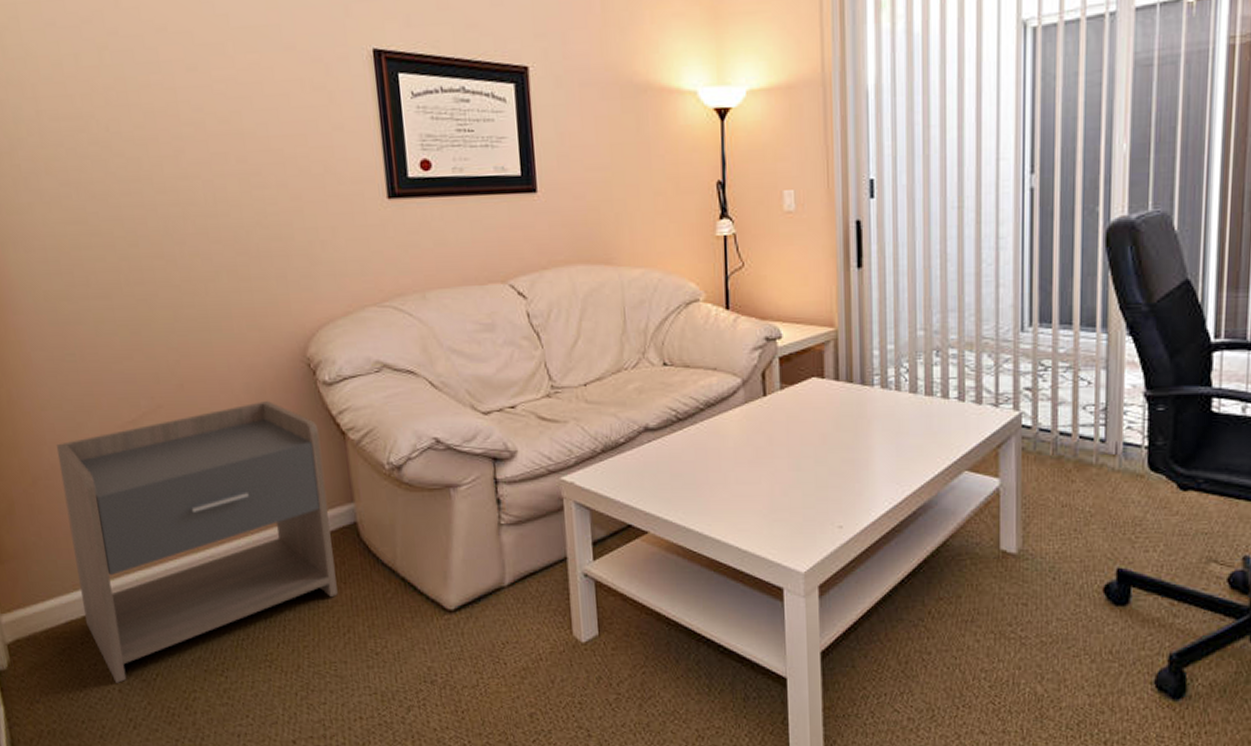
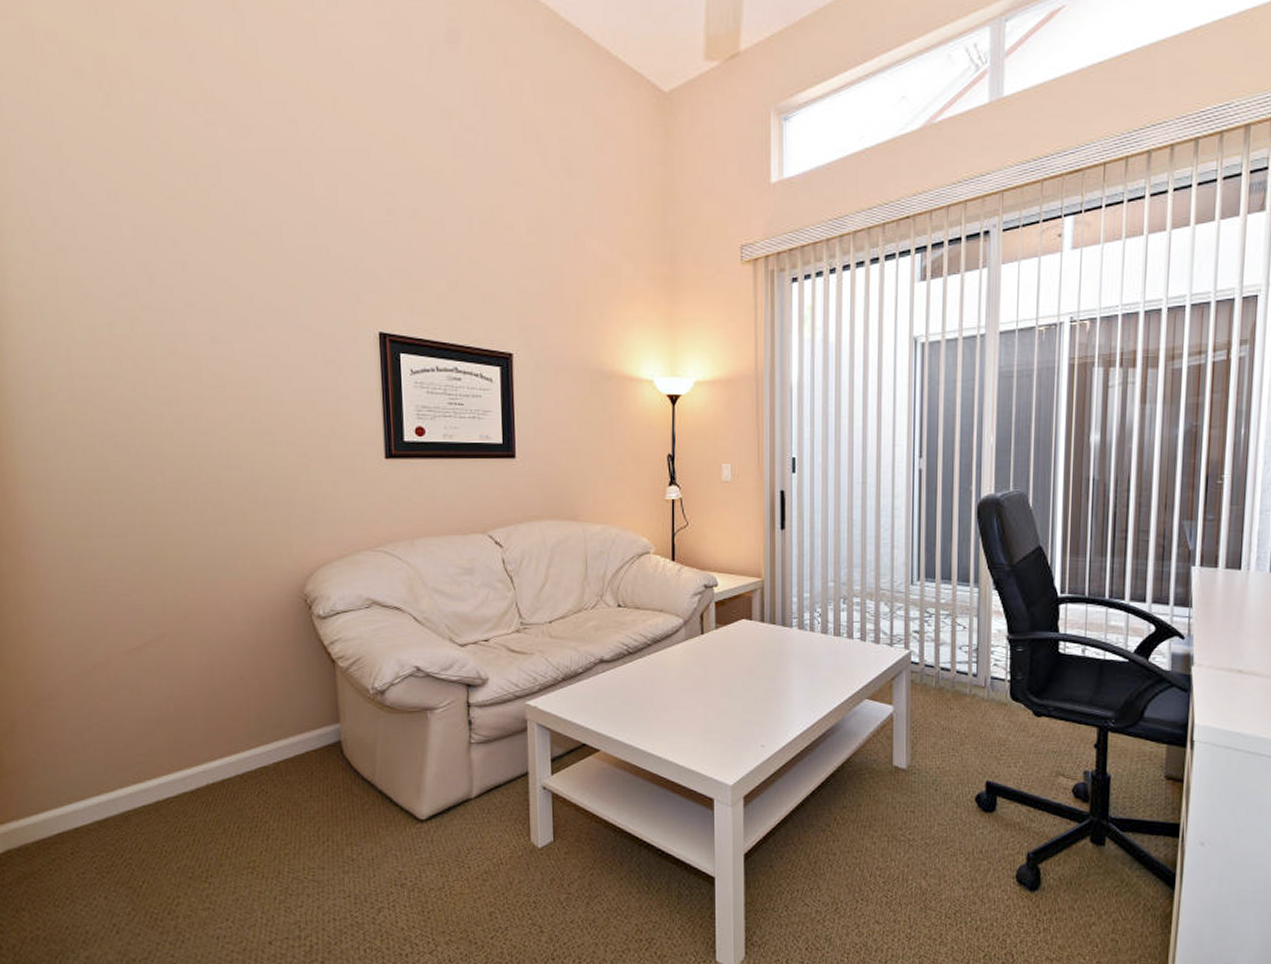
nightstand: present [56,400,338,683] -> none [61,631,320,890]

